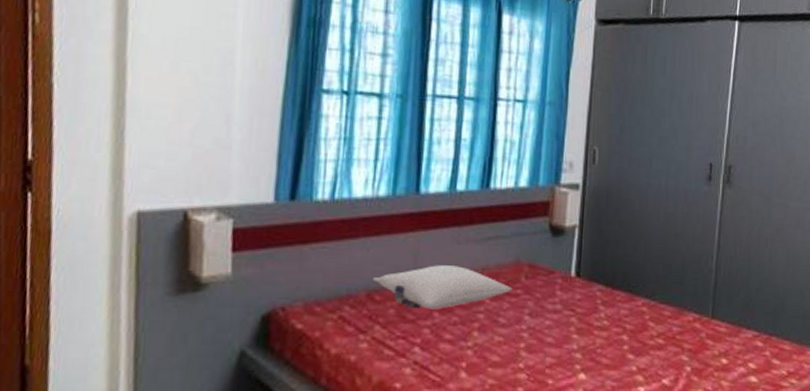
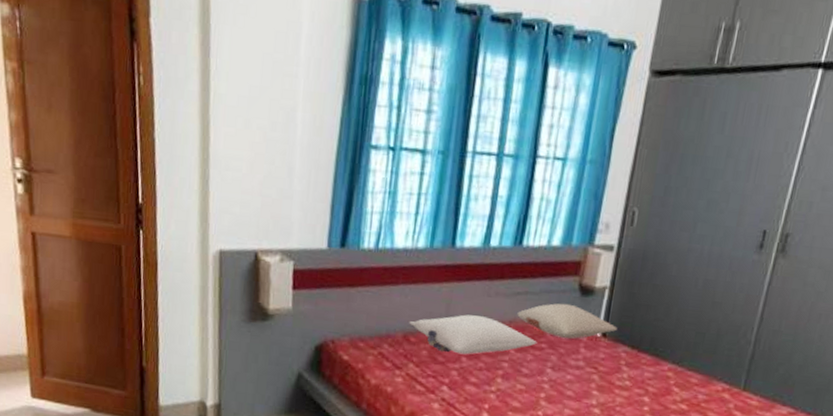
pillow: none [489,245,590,283] -> present [517,303,617,339]

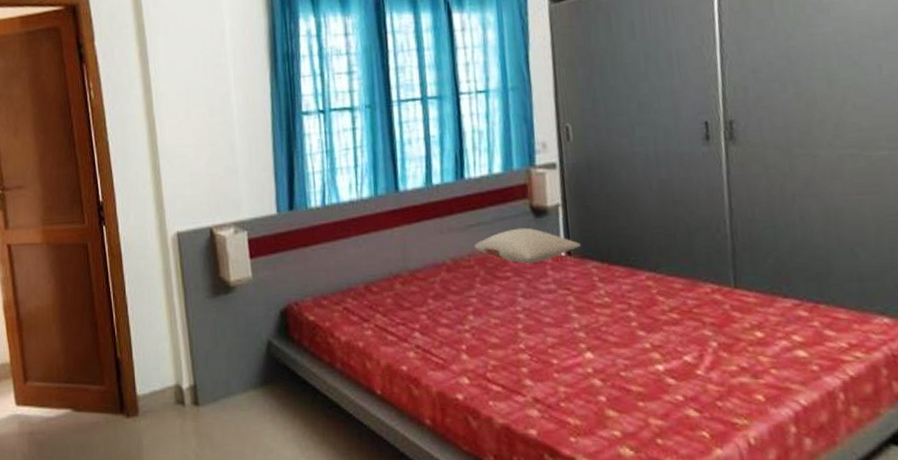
pillow: present [409,314,537,355] -> none [368,254,501,297]

